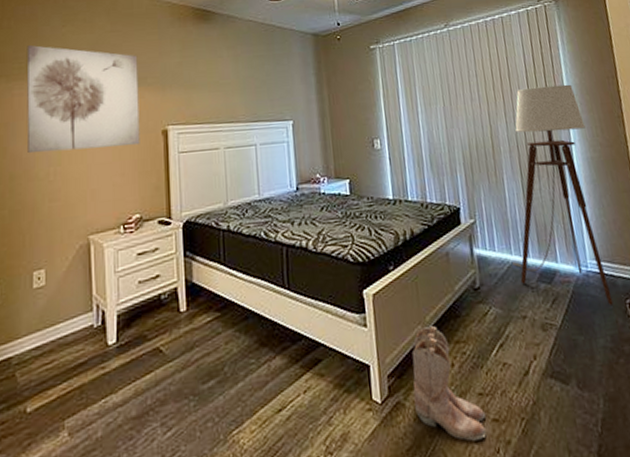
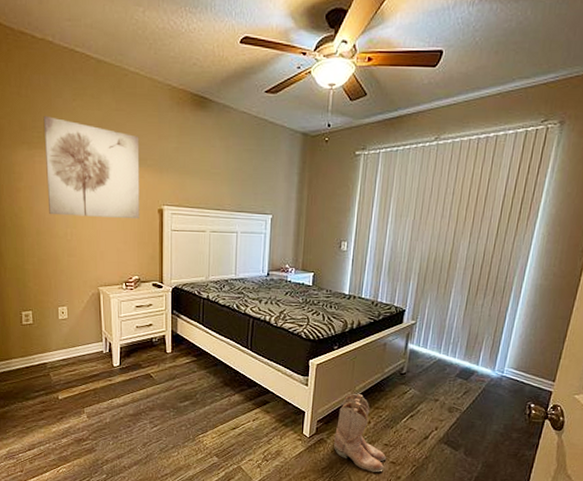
floor lamp: present [513,84,614,305] -> none [439,212,547,404]

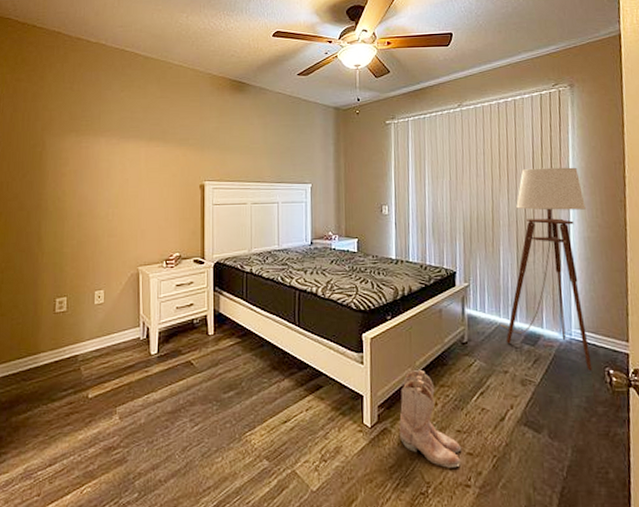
wall art: present [43,116,140,220] -> none [91,106,182,197]
floor lamp: none [439,212,547,404] -> present [500,167,593,371]

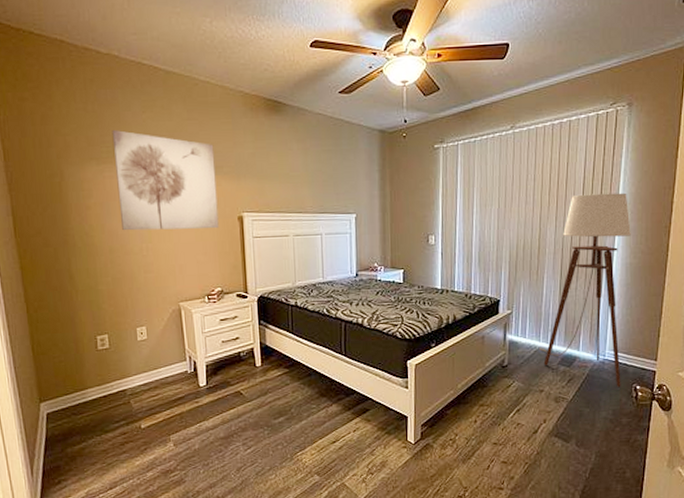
wall art: none [91,106,182,197] -> present [112,130,219,231]
boots: present [399,370,462,468] -> none [441,392,497,475]

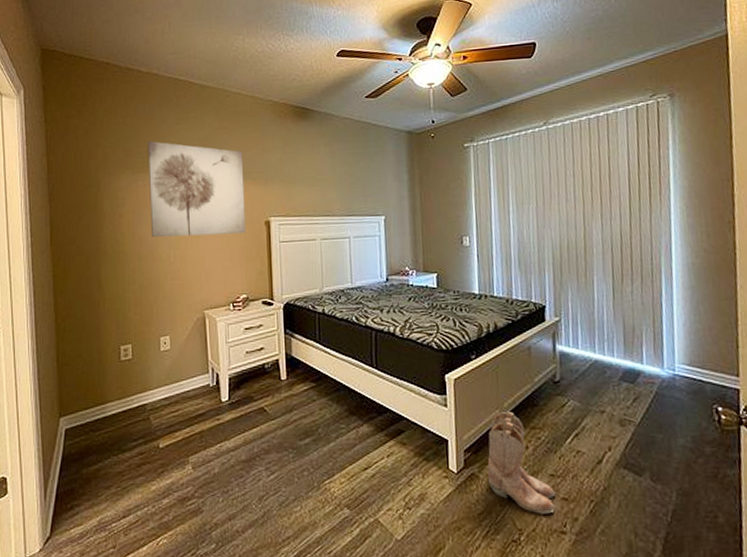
boots: none [441,392,497,475] -> present [487,412,556,514]
floor lamp: present [539,192,631,387] -> none [595,186,699,408]

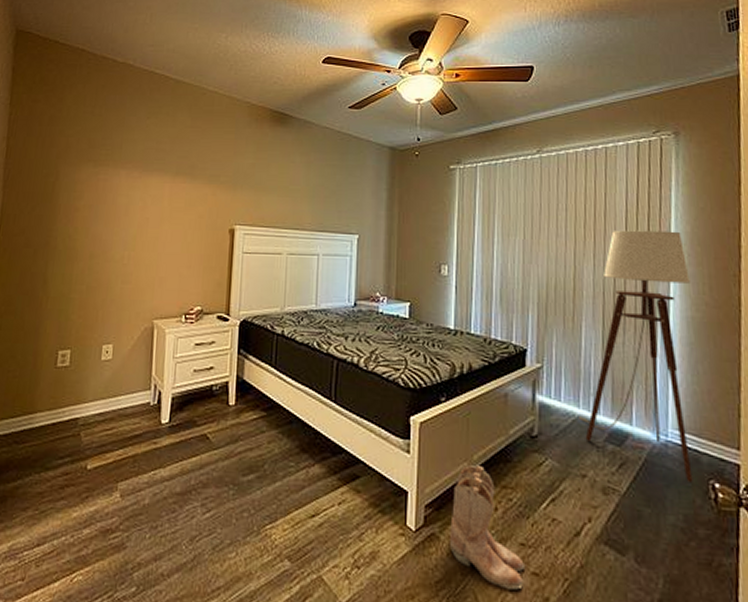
wall art: present [147,141,246,238] -> none [107,134,214,241]
floor lamp: none [595,186,699,408] -> present [579,230,693,482]

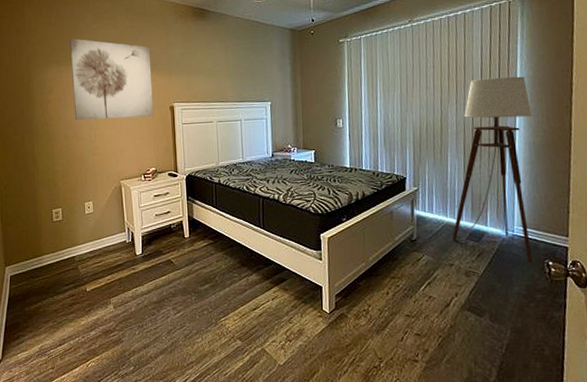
wall art: none [107,134,214,241] -> present [69,38,154,121]
boots: present [450,465,526,590] -> none [354,265,411,346]

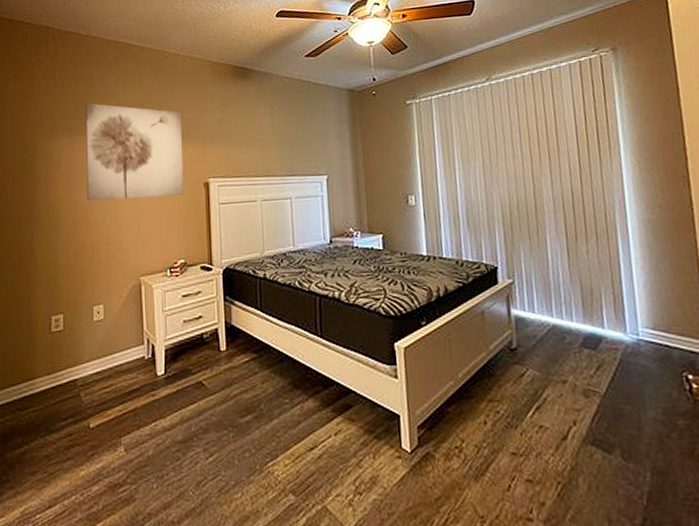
floor lamp: present [447,76,533,263] -> none [553,141,668,377]

